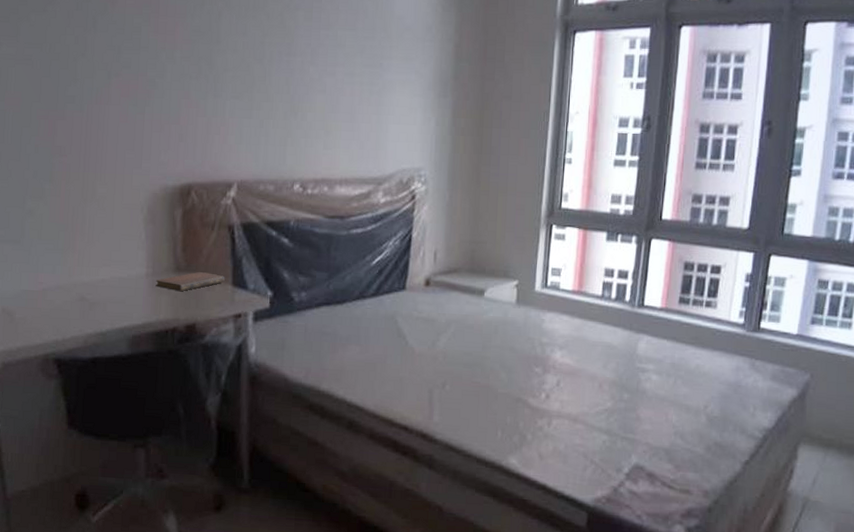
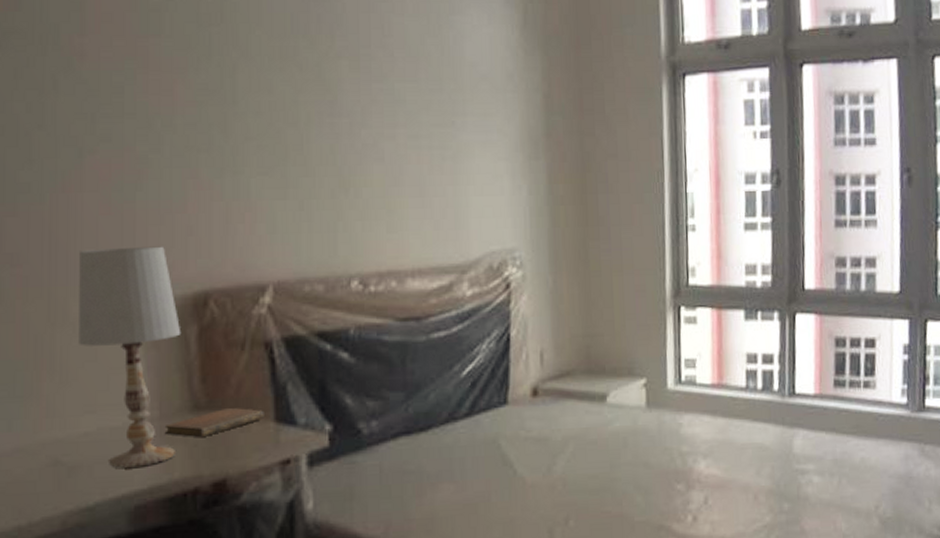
table lamp: none [101,147,171,308] -> present [78,246,182,468]

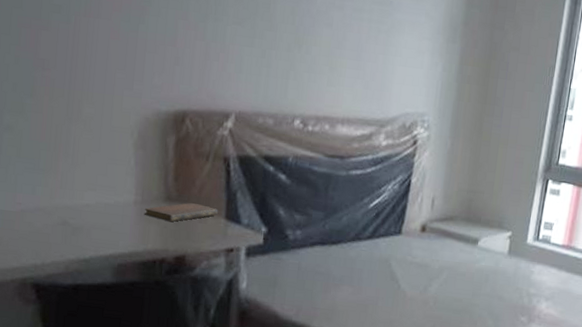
table lamp: present [78,246,182,468] -> none [87,65,163,236]

